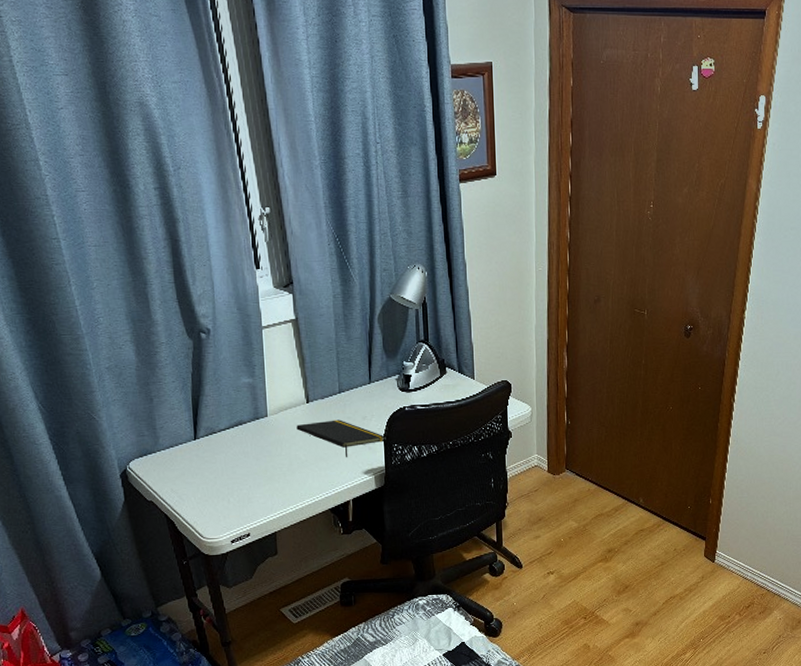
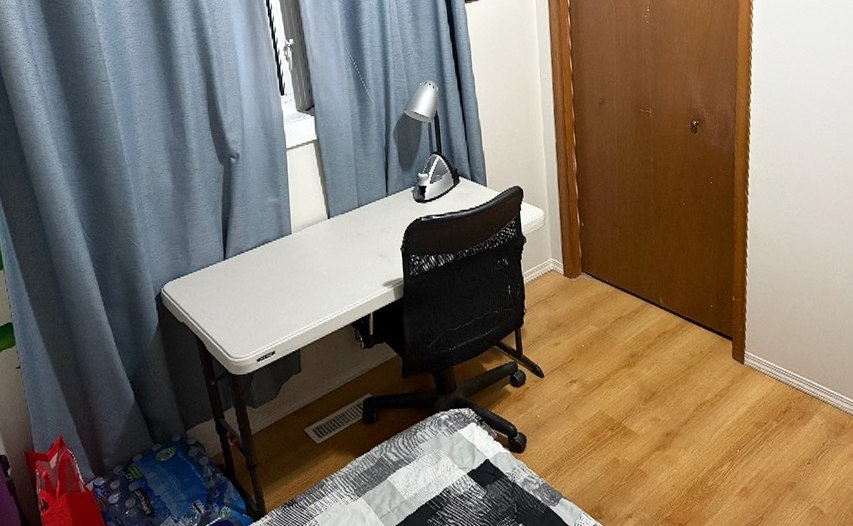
notepad: present [296,419,385,457] -> none [318,233,403,270]

